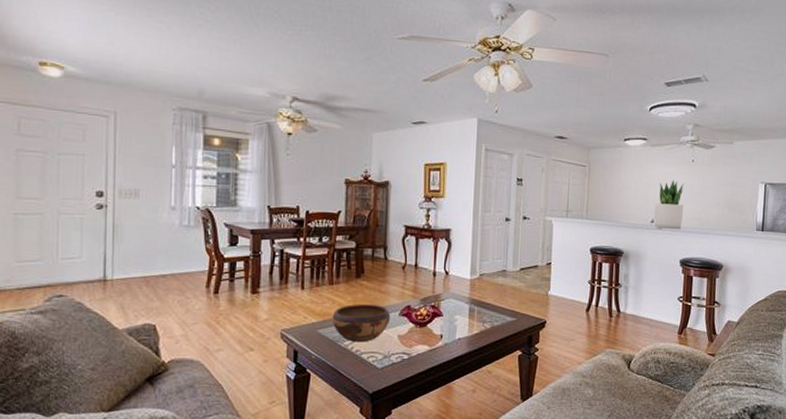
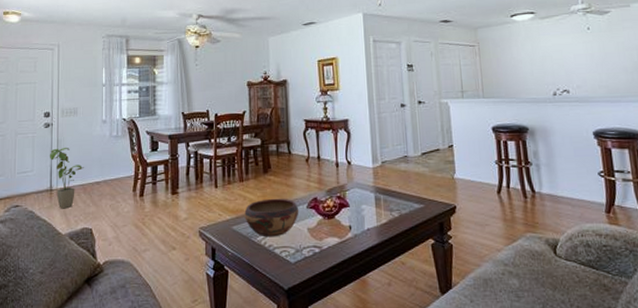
house plant: none [103,233,148,302] -> present [50,147,85,209]
planter: present [654,180,684,230] -> none [555,50,589,101]

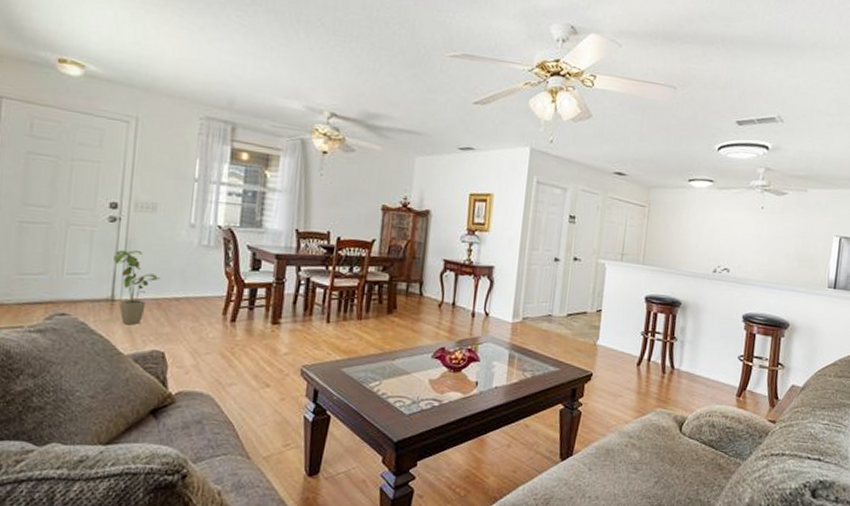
decorative bowl: present [244,198,299,238] -> none [357,342,423,385]

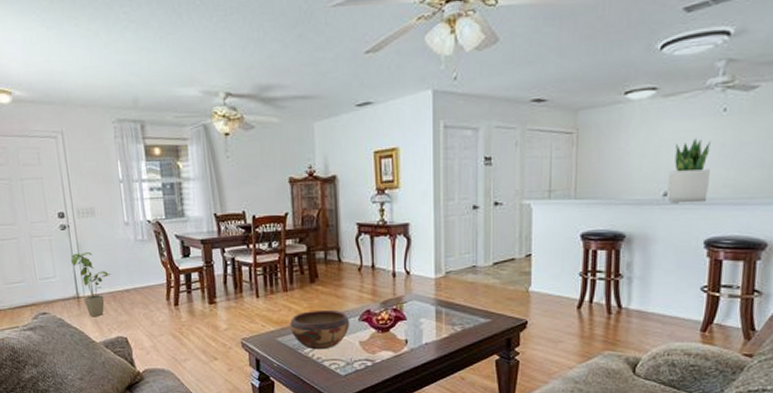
decorative bowl: none [357,342,423,385] -> present [289,309,350,350]
planter: none [717,228,751,282] -> present [668,139,710,204]

